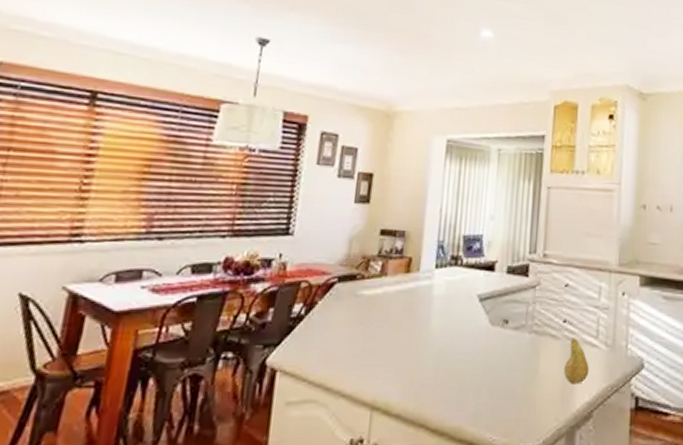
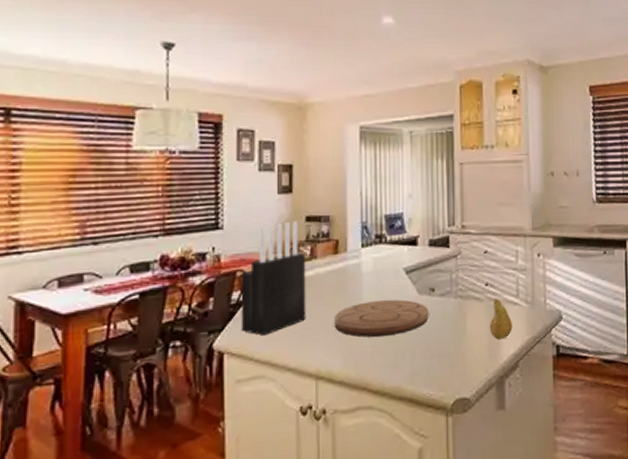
knife block: none [298,233,376,356] -> present [241,221,306,337]
cutting board: none [397,327,500,369] -> present [334,299,429,338]

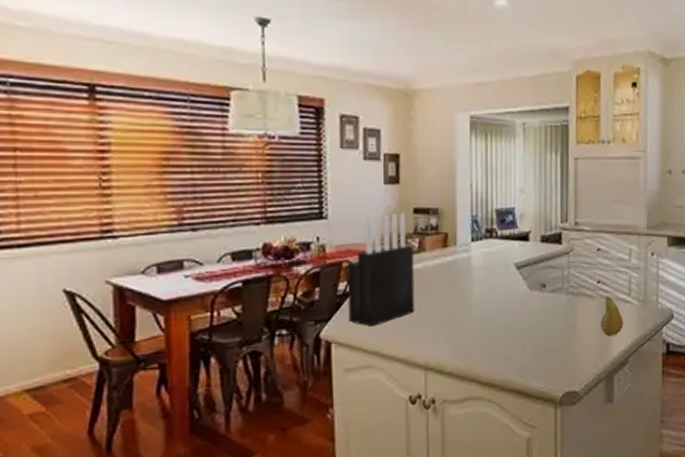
cutting board: present [334,299,429,338] -> none [443,294,539,331]

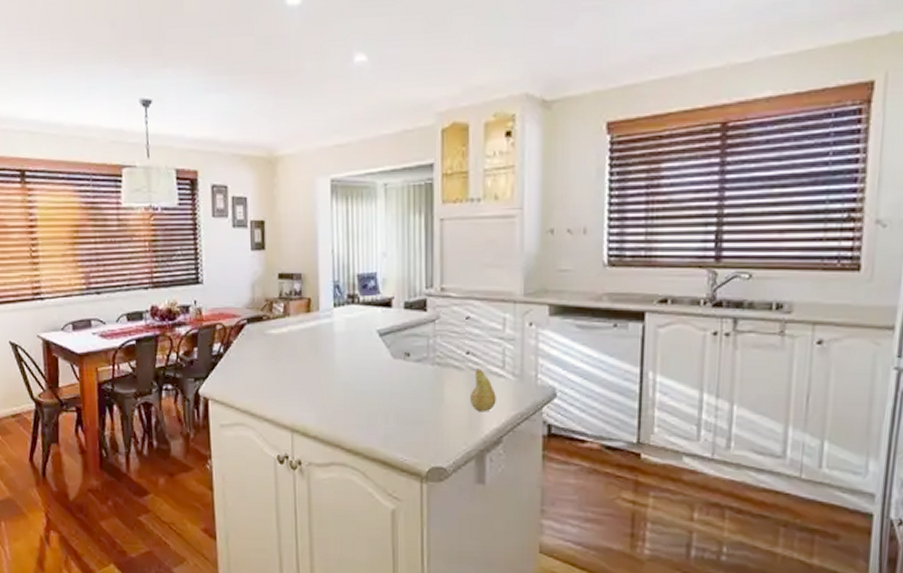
knife block: present [347,213,415,328] -> none [220,278,281,387]

